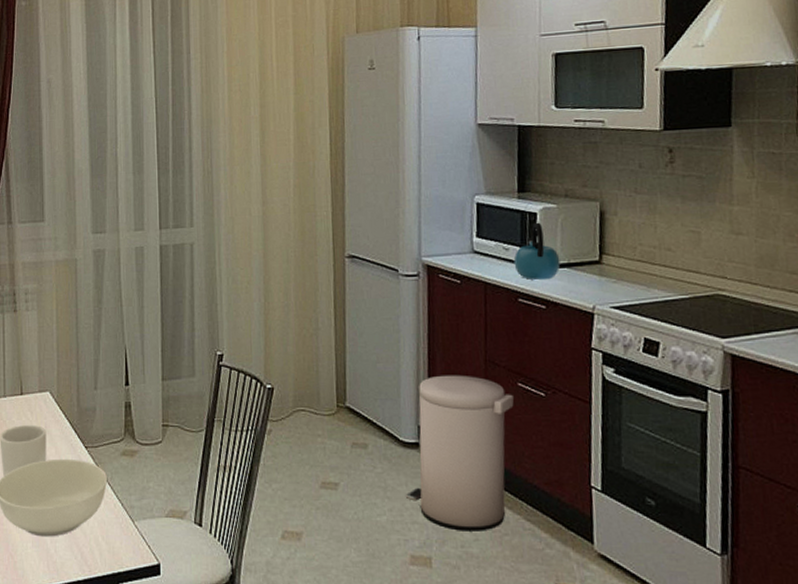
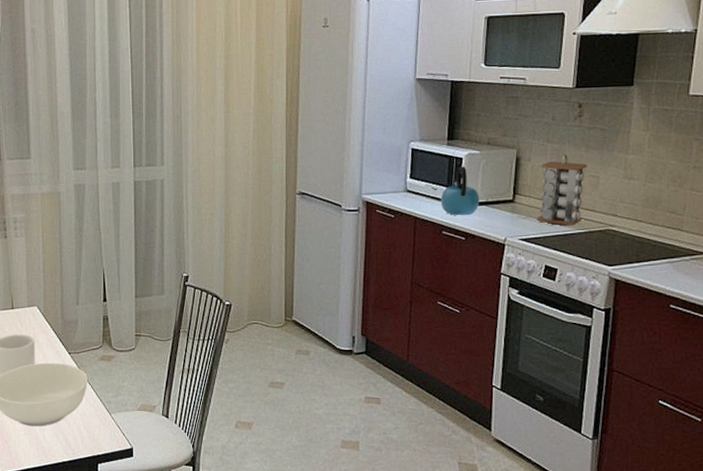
pedal bin: present [405,375,514,531] -> none [339,294,433,421]
spice rack: none [629,207,685,291] -> present [536,154,587,226]

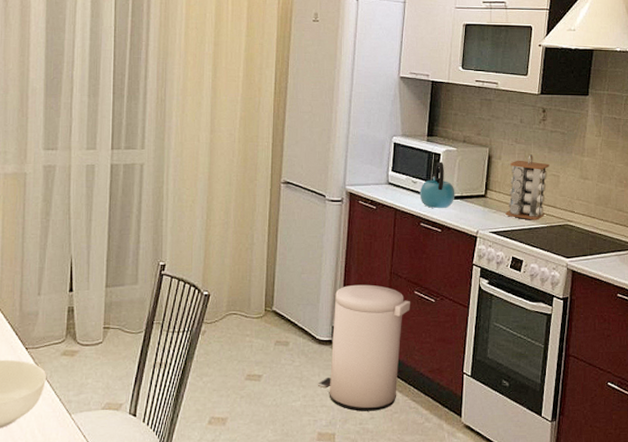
pedal bin: none [339,294,433,421] -> present [317,284,410,411]

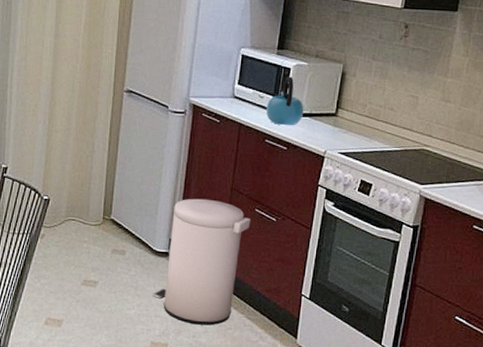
spice rack: present [505,154,550,220] -> none [356,73,408,143]

